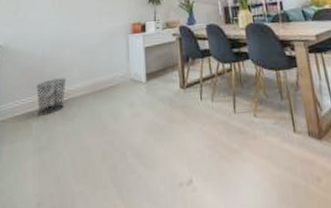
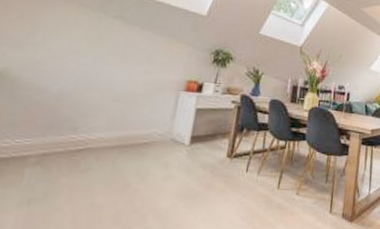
waste bin: present [36,78,66,116] -> none [36,122,87,163]

